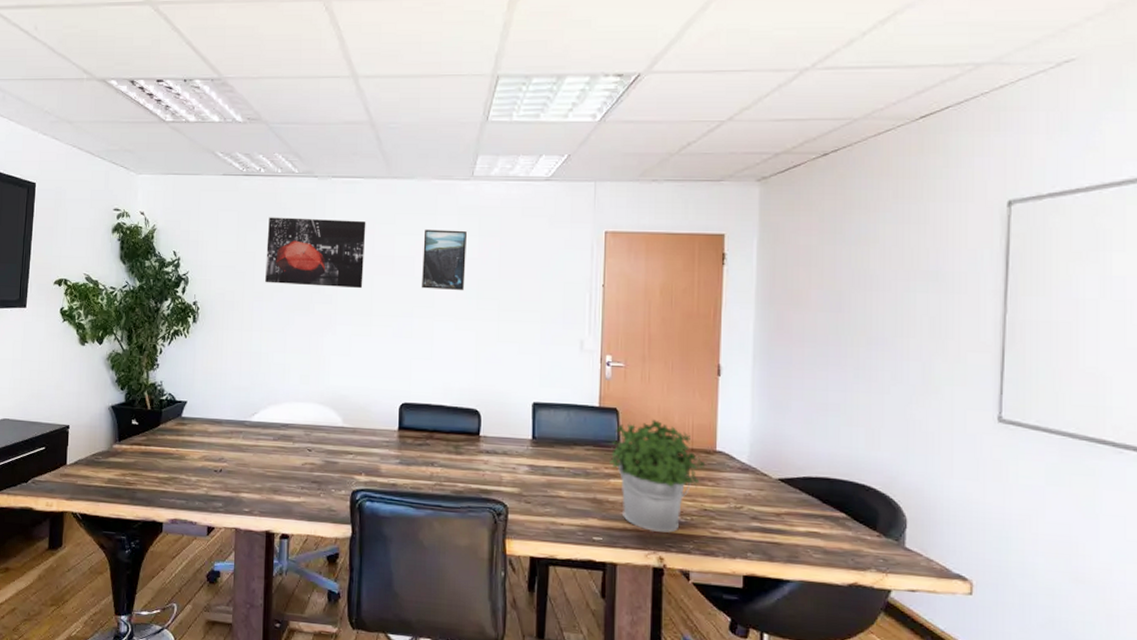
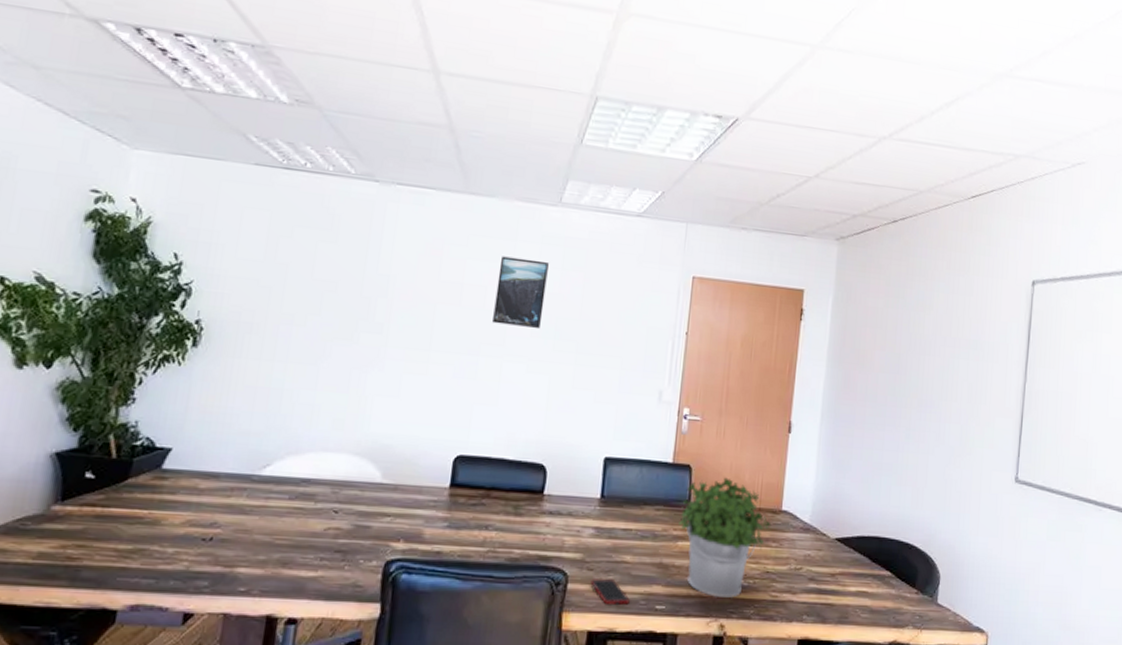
wall art: present [265,217,366,289] -> none [298,223,434,319]
cell phone: none [529,510,567,535] -> present [590,577,630,605]

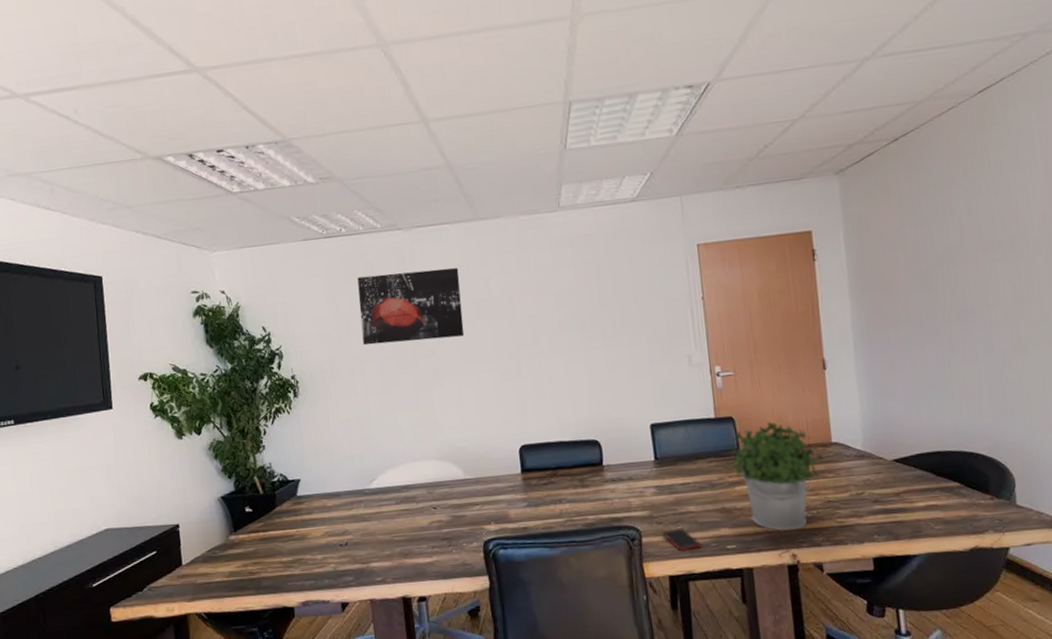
wall art: none [298,223,434,319] -> present [357,267,465,346]
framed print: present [492,256,549,329] -> none [518,263,567,327]

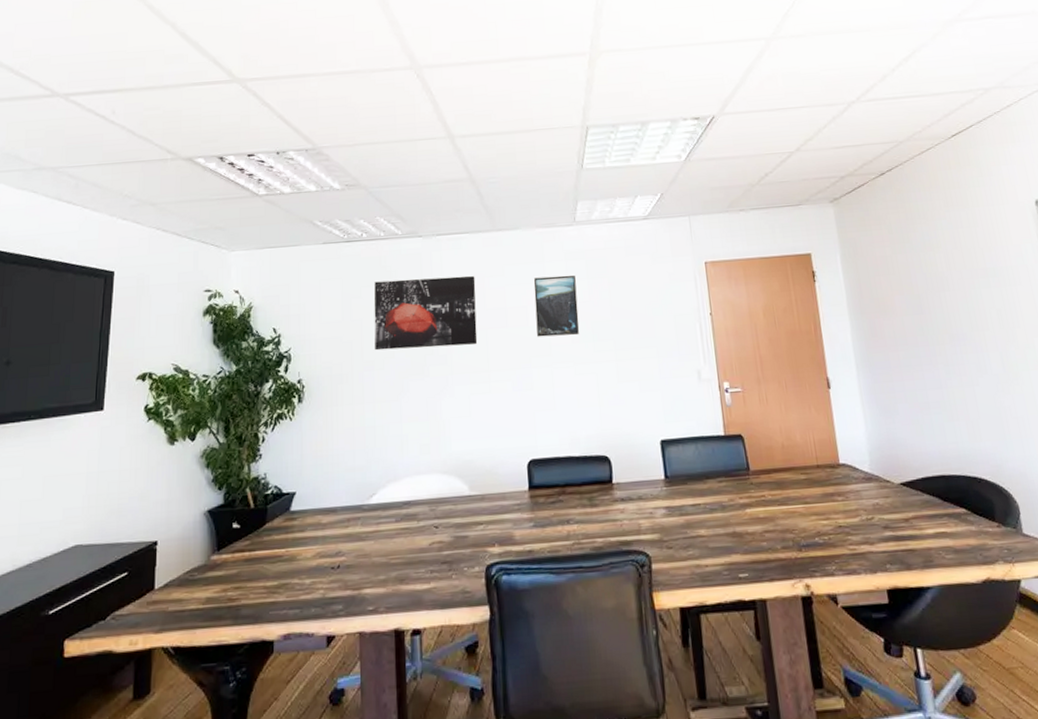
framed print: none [518,263,567,327] -> present [534,275,580,337]
cell phone: present [662,528,702,551] -> none [672,554,713,579]
potted plant: present [732,422,824,531] -> none [742,441,833,558]

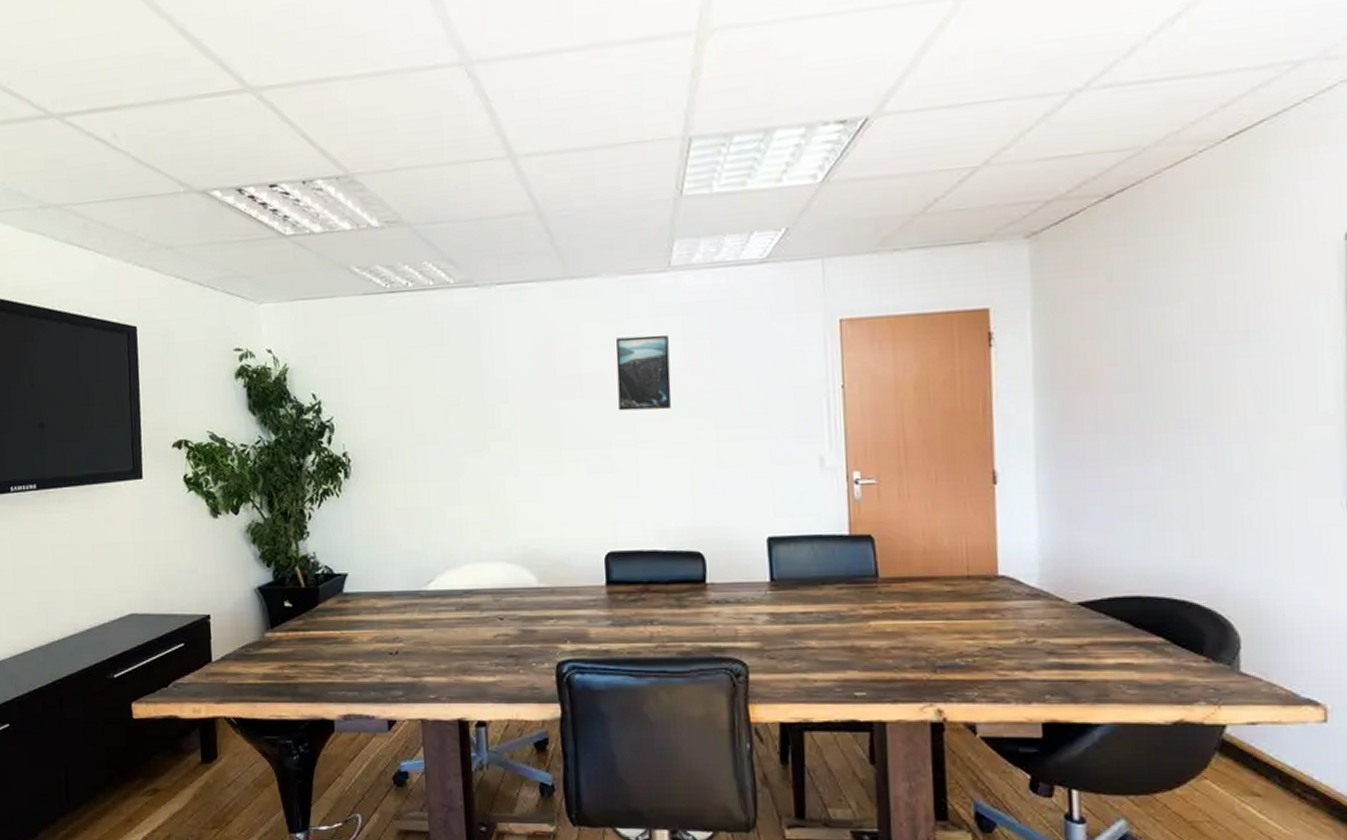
wall art: present [374,275,478,351] -> none [424,334,547,422]

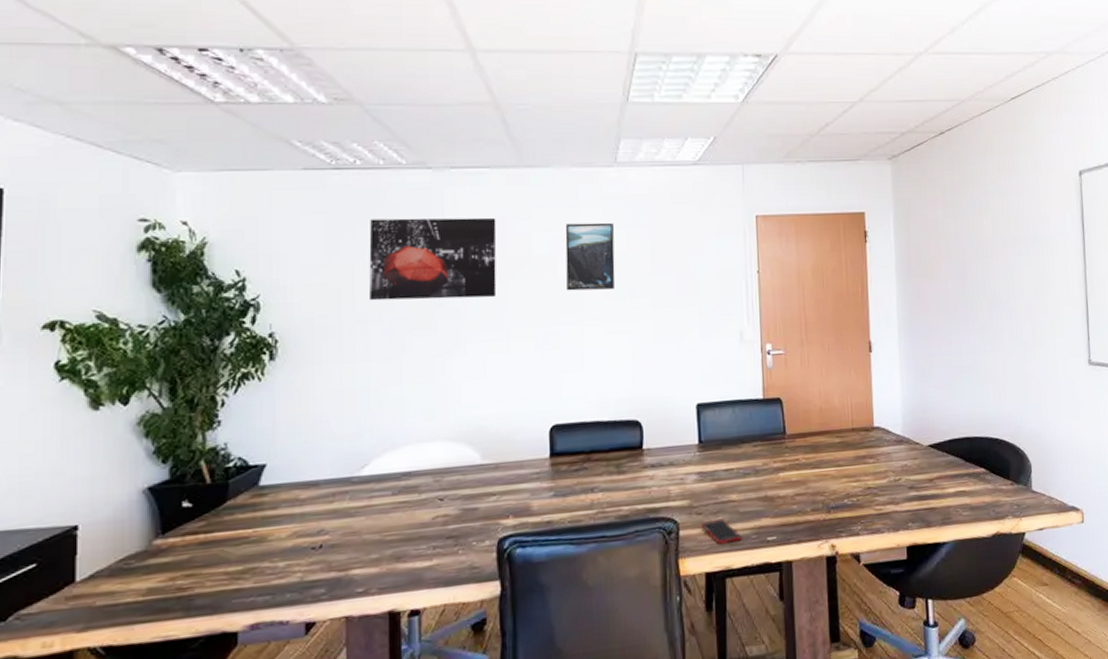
wall art: none [424,334,547,422] -> present [369,217,497,301]
cell phone: none [774,666,823,693] -> present [701,519,742,544]

